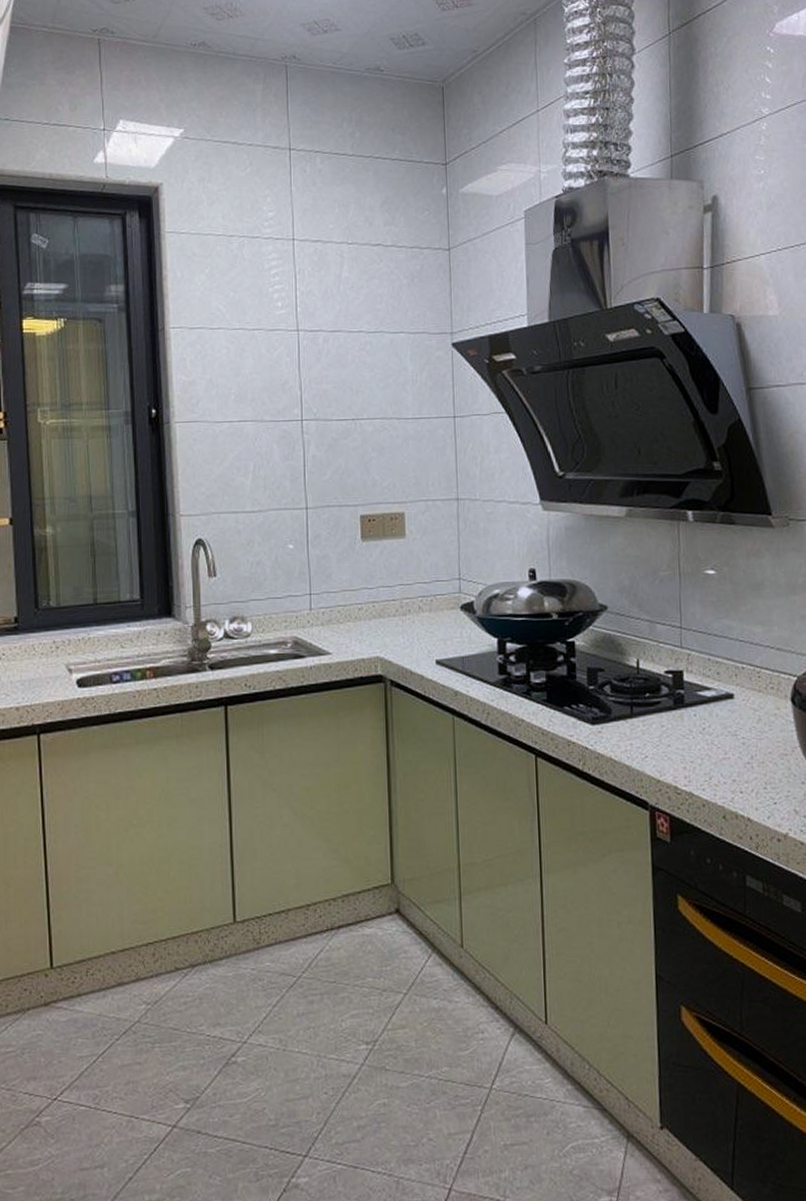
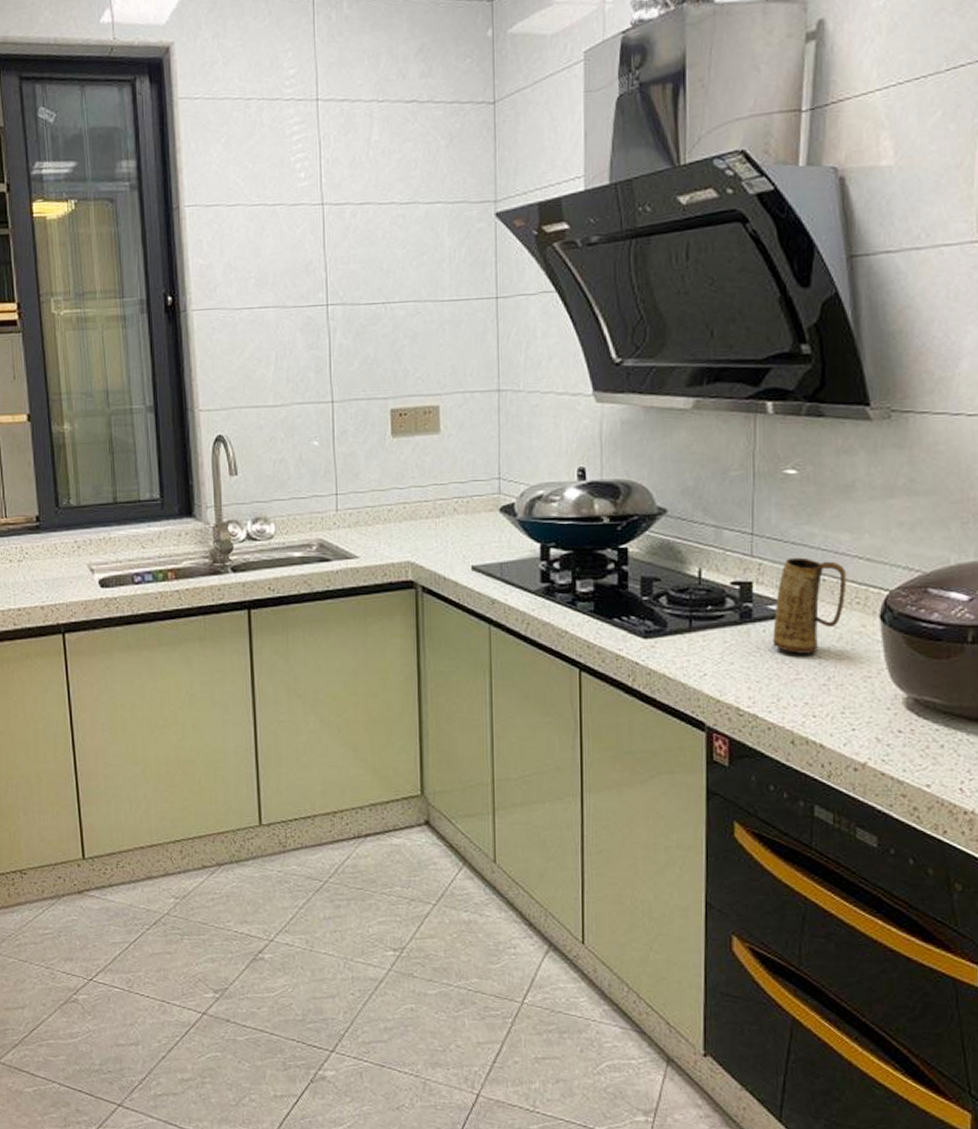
mug: none [702,648,762,735] -> present [773,557,847,654]

